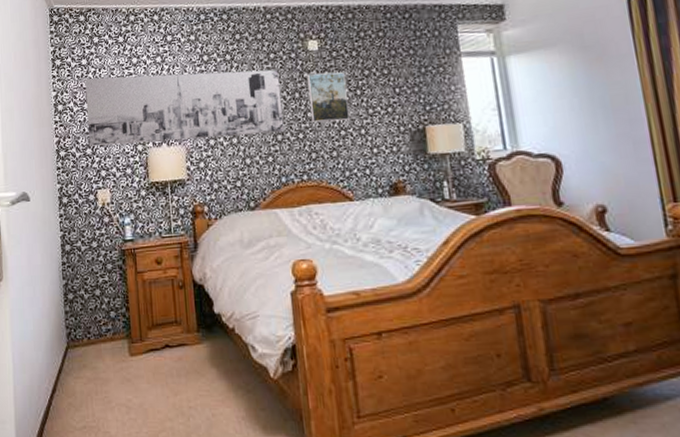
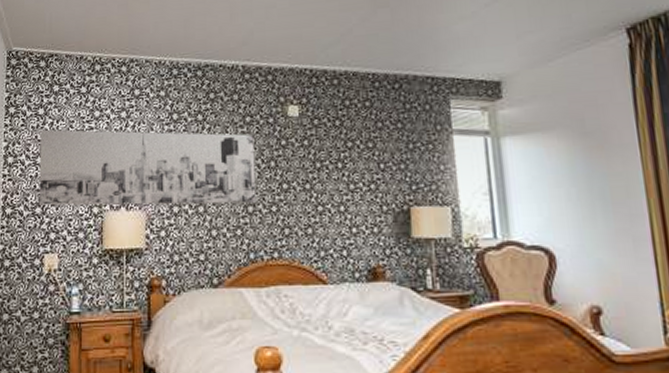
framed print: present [306,72,351,123] -> none [284,141,330,196]

